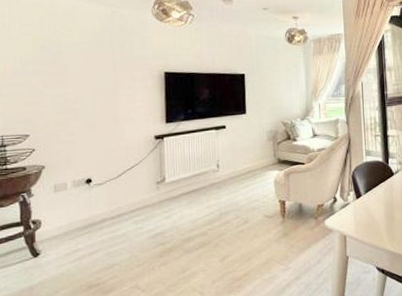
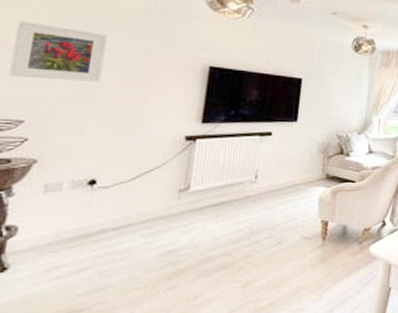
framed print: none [10,51,80,99] -> present [9,21,108,82]

